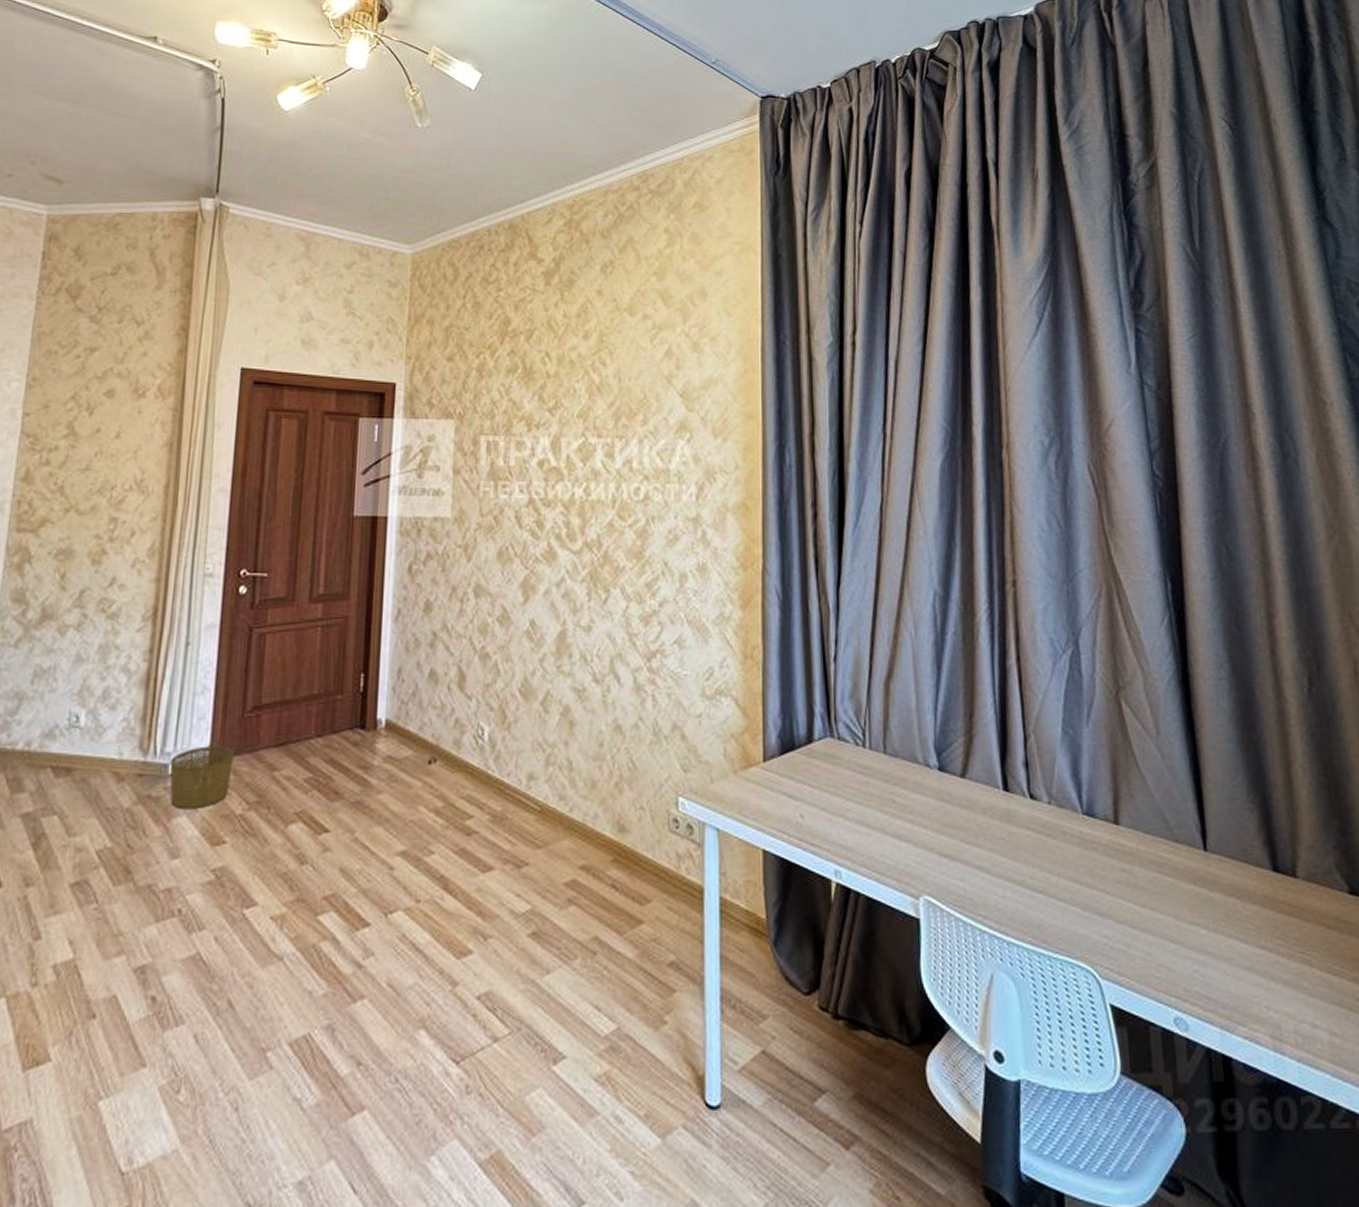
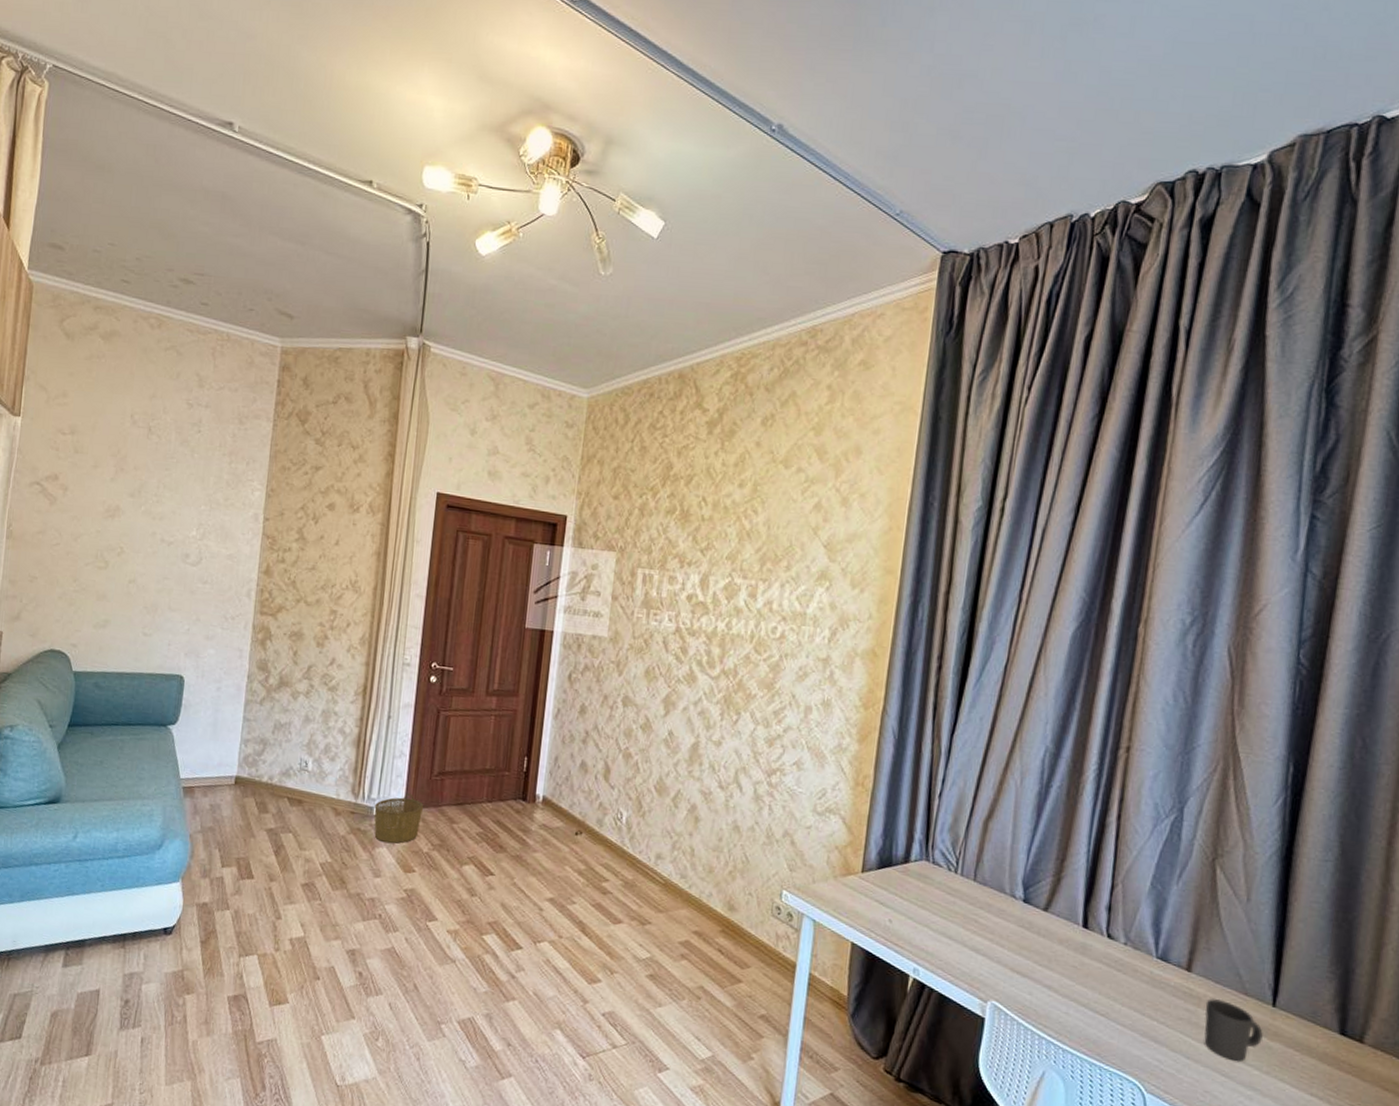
mug: none [1140,851,1202,923] -> present [1204,998,1263,1062]

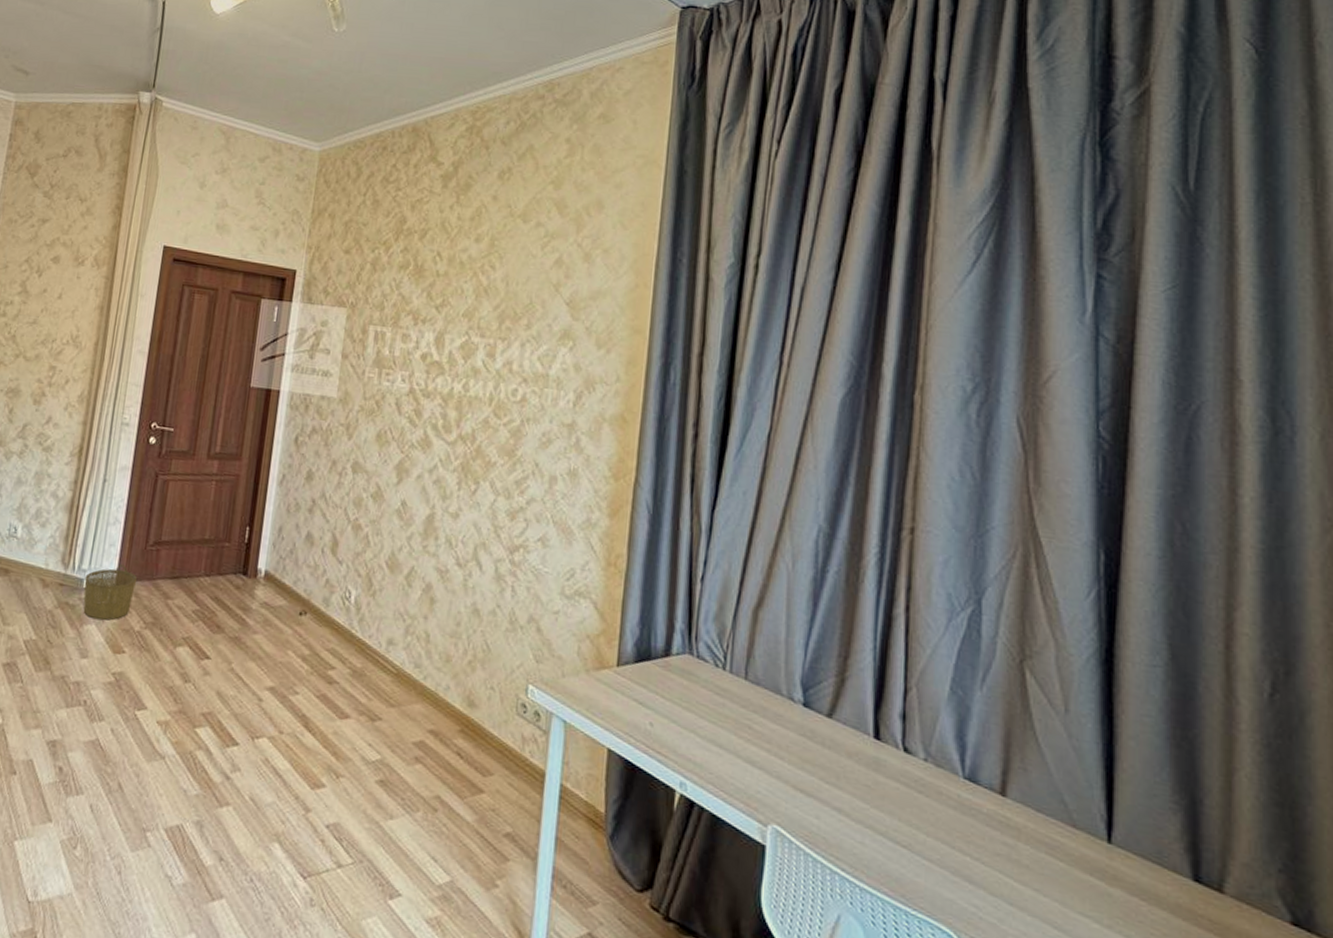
mug: present [1204,998,1263,1062] -> none [1026,830,1099,912]

